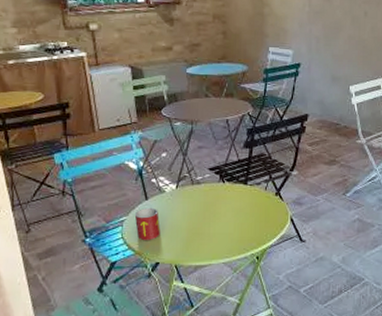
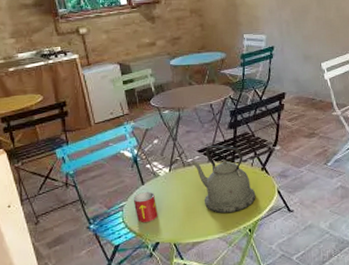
kettle: none [201,165,267,238] -> present [192,145,256,214]

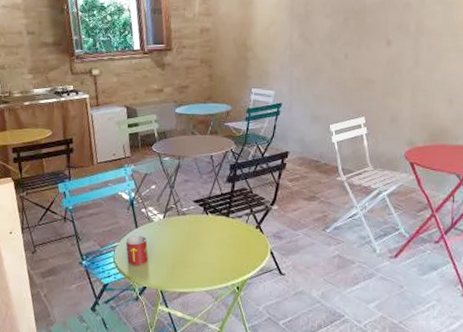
kettle: present [192,145,256,214] -> none [186,197,248,268]

